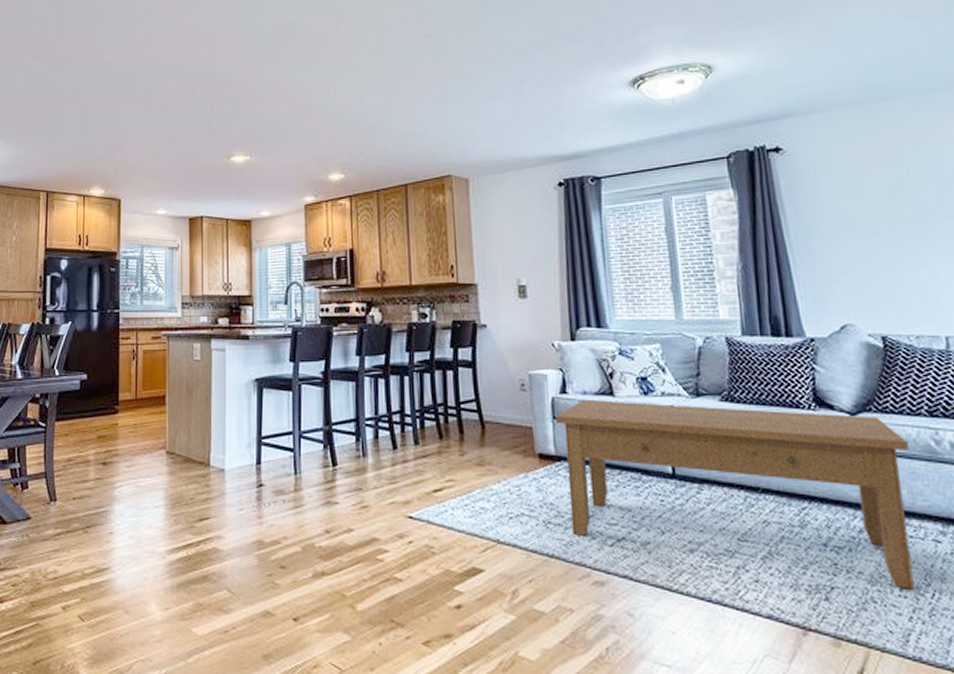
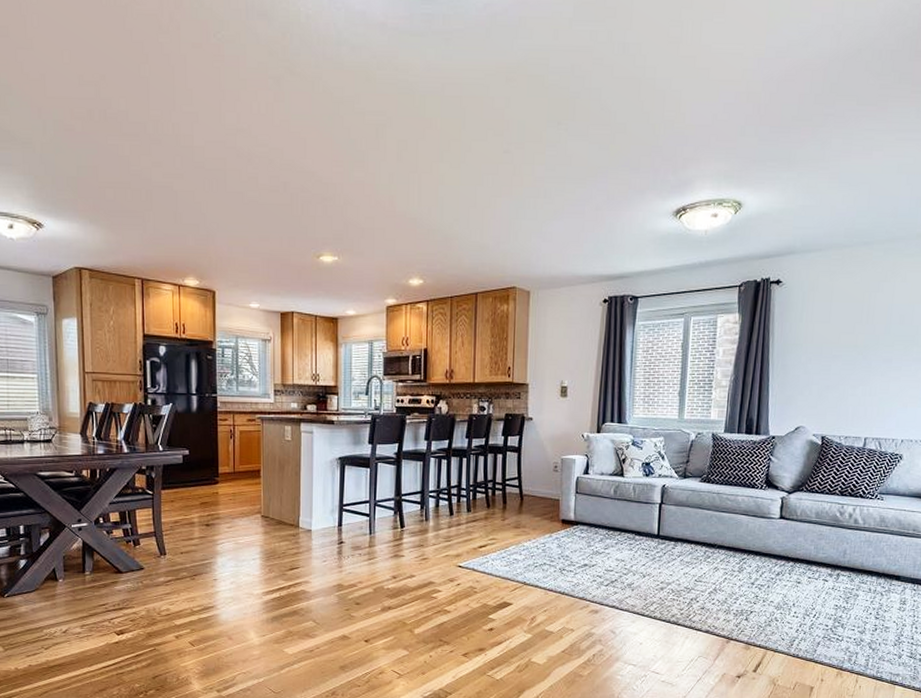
coffee table: present [555,400,915,590] -> none [577,479,822,612]

